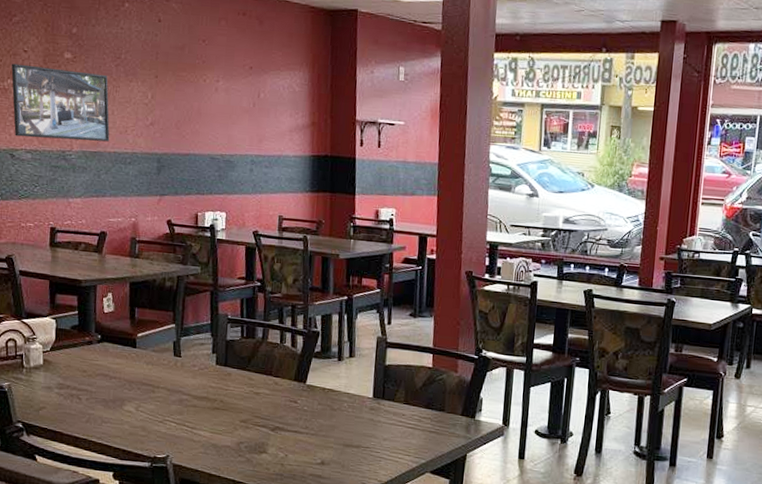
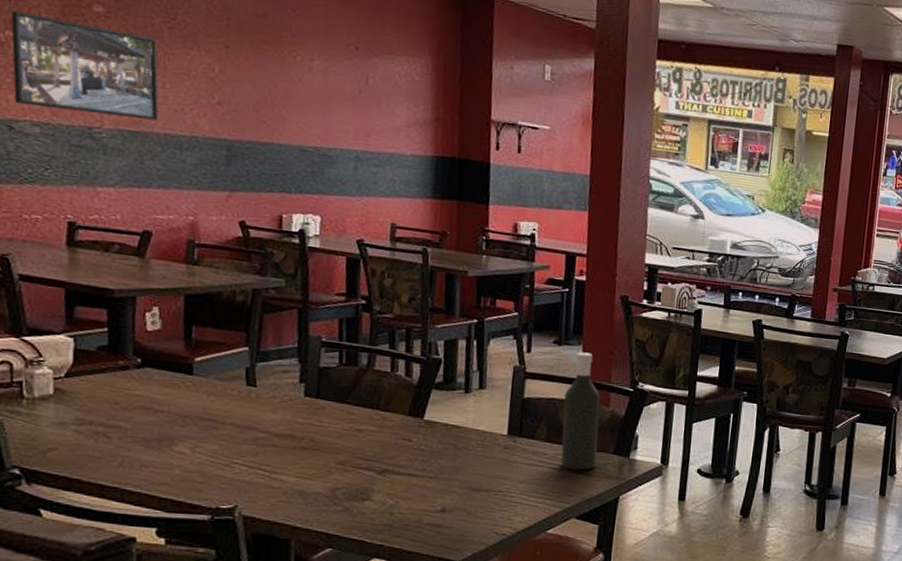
bottle: none [417,323,450,430] -> present [561,352,600,471]

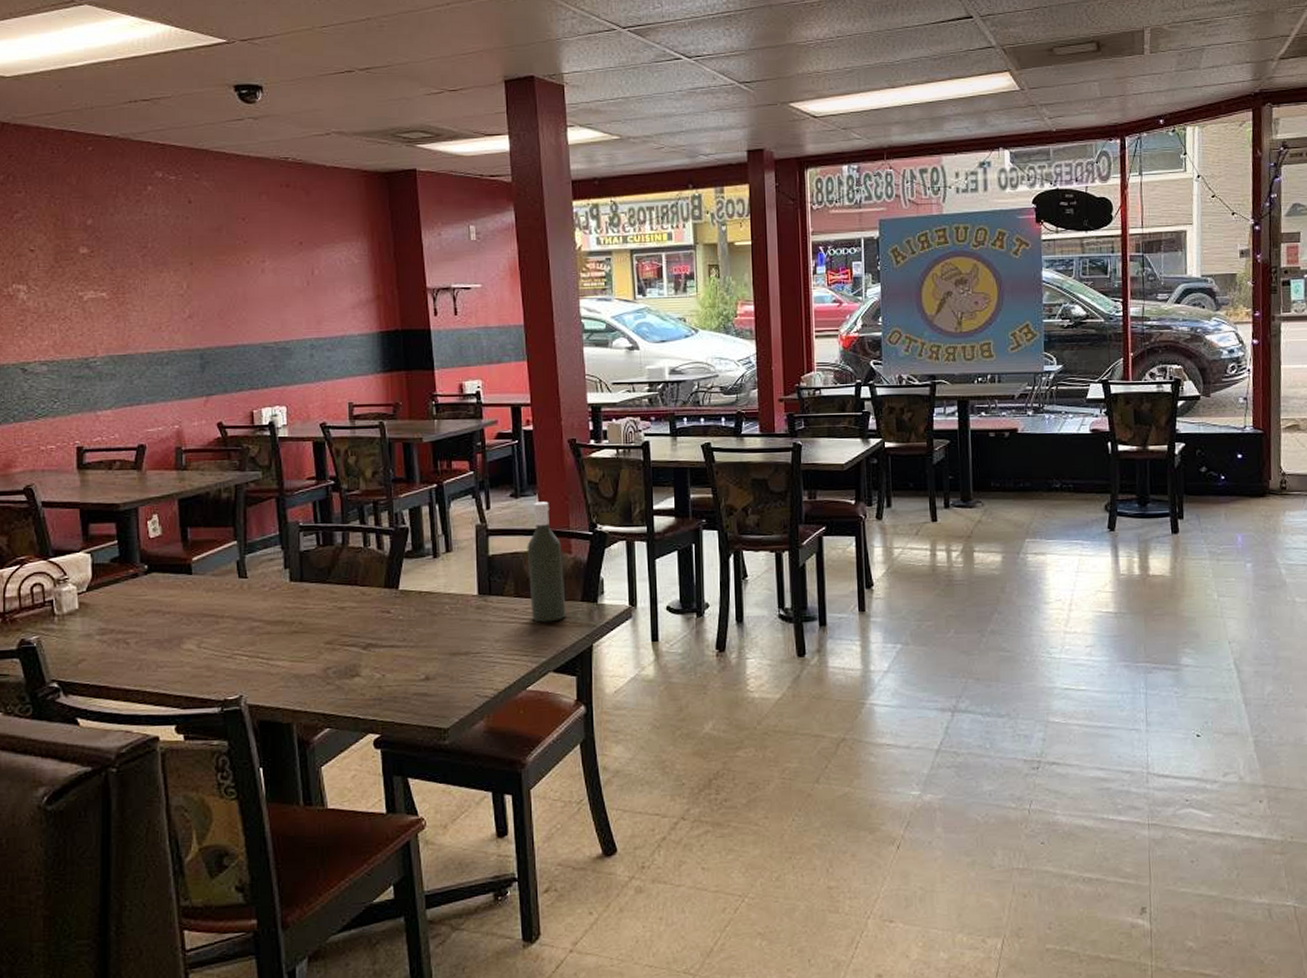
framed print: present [10,10,159,121] -> none [15,265,141,348]

